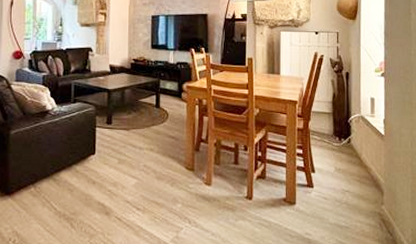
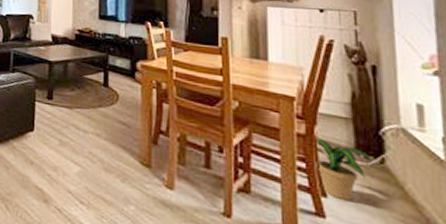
potted plant: none [308,131,345,173] -> present [313,139,375,202]

